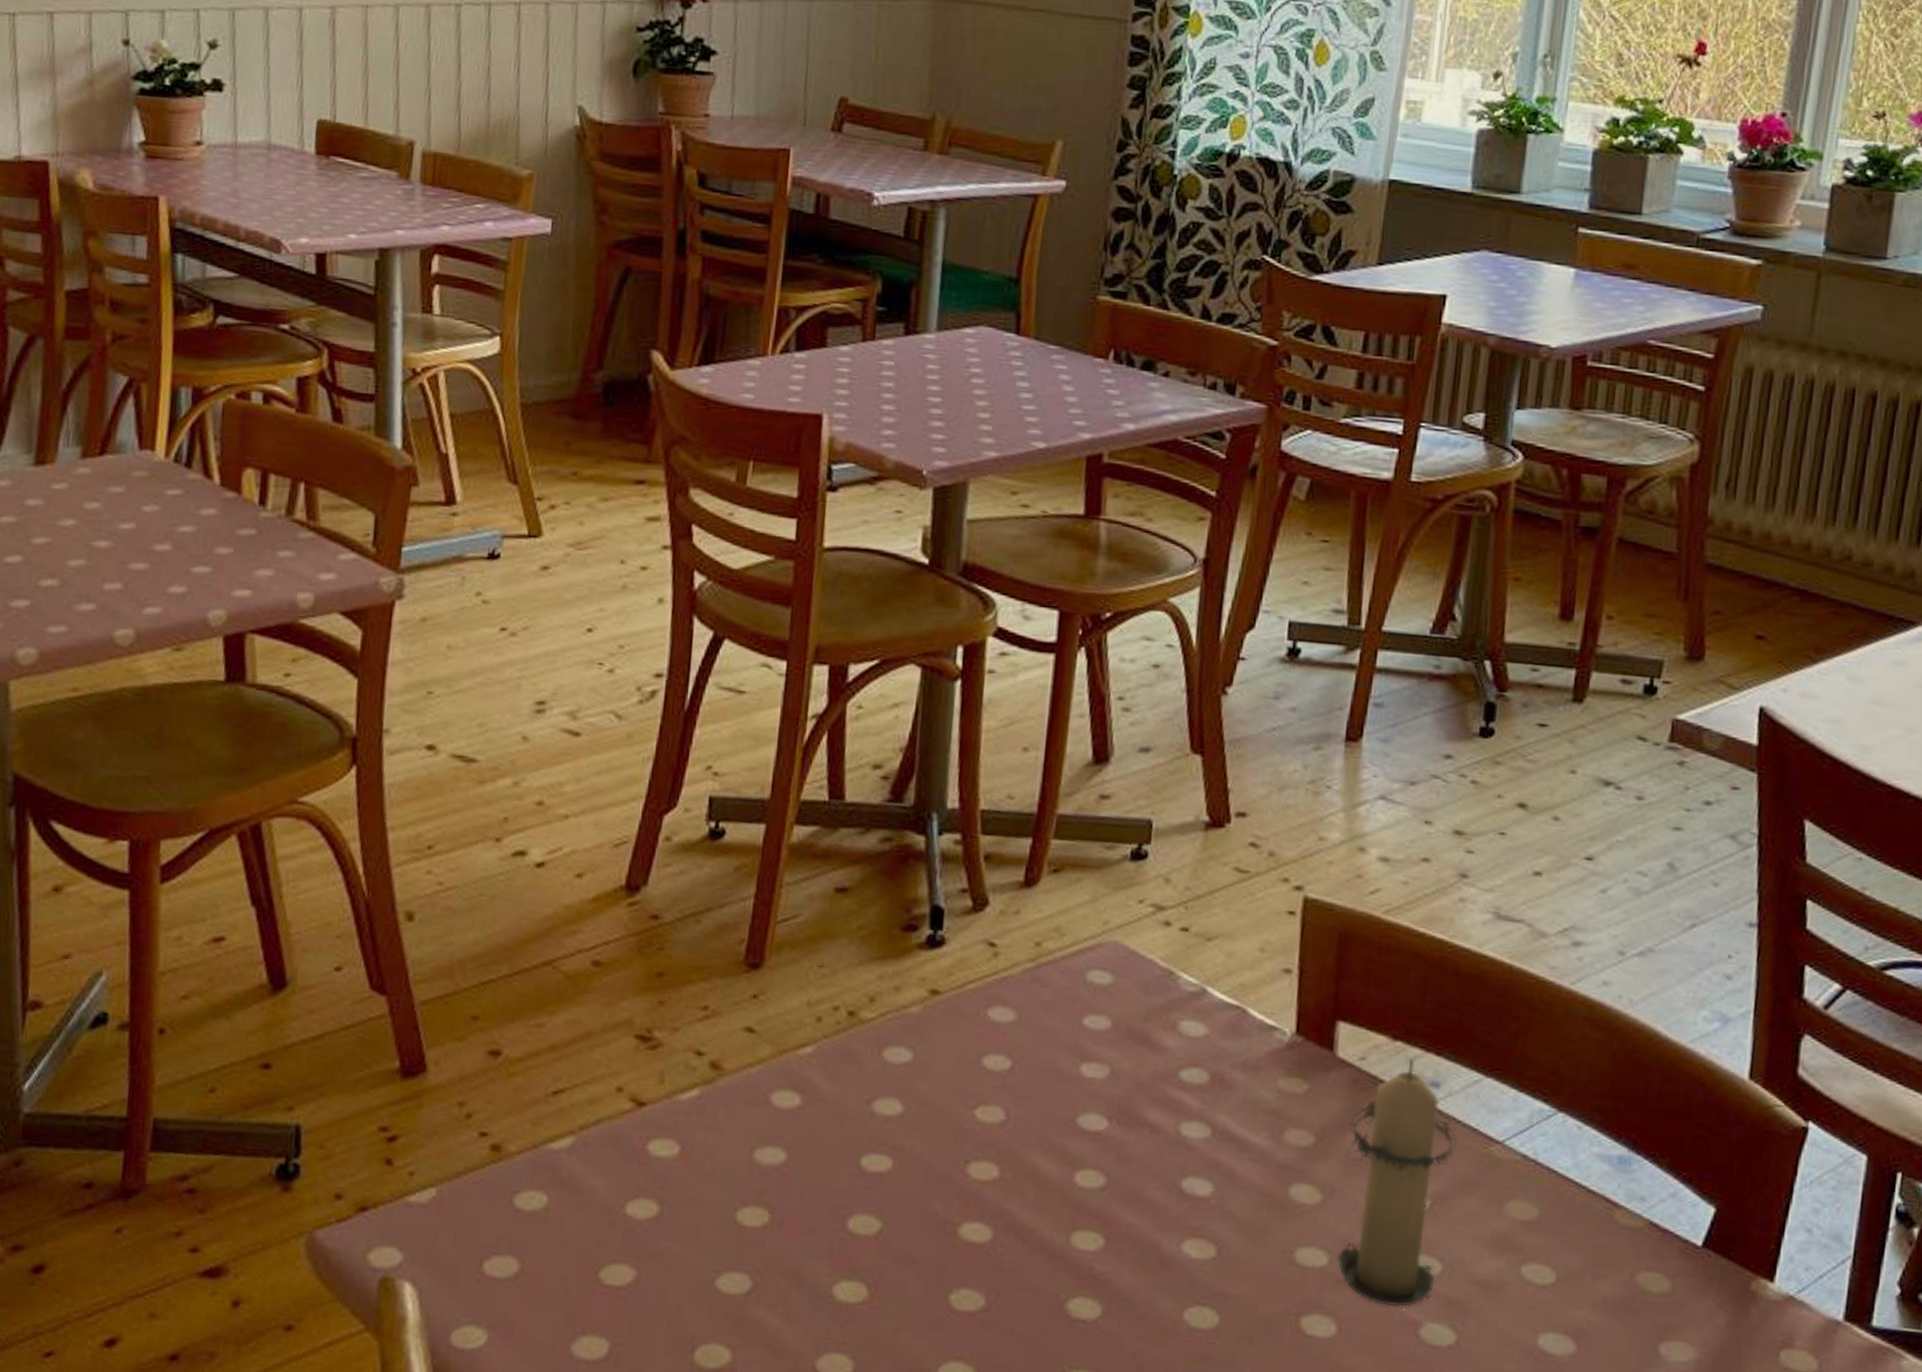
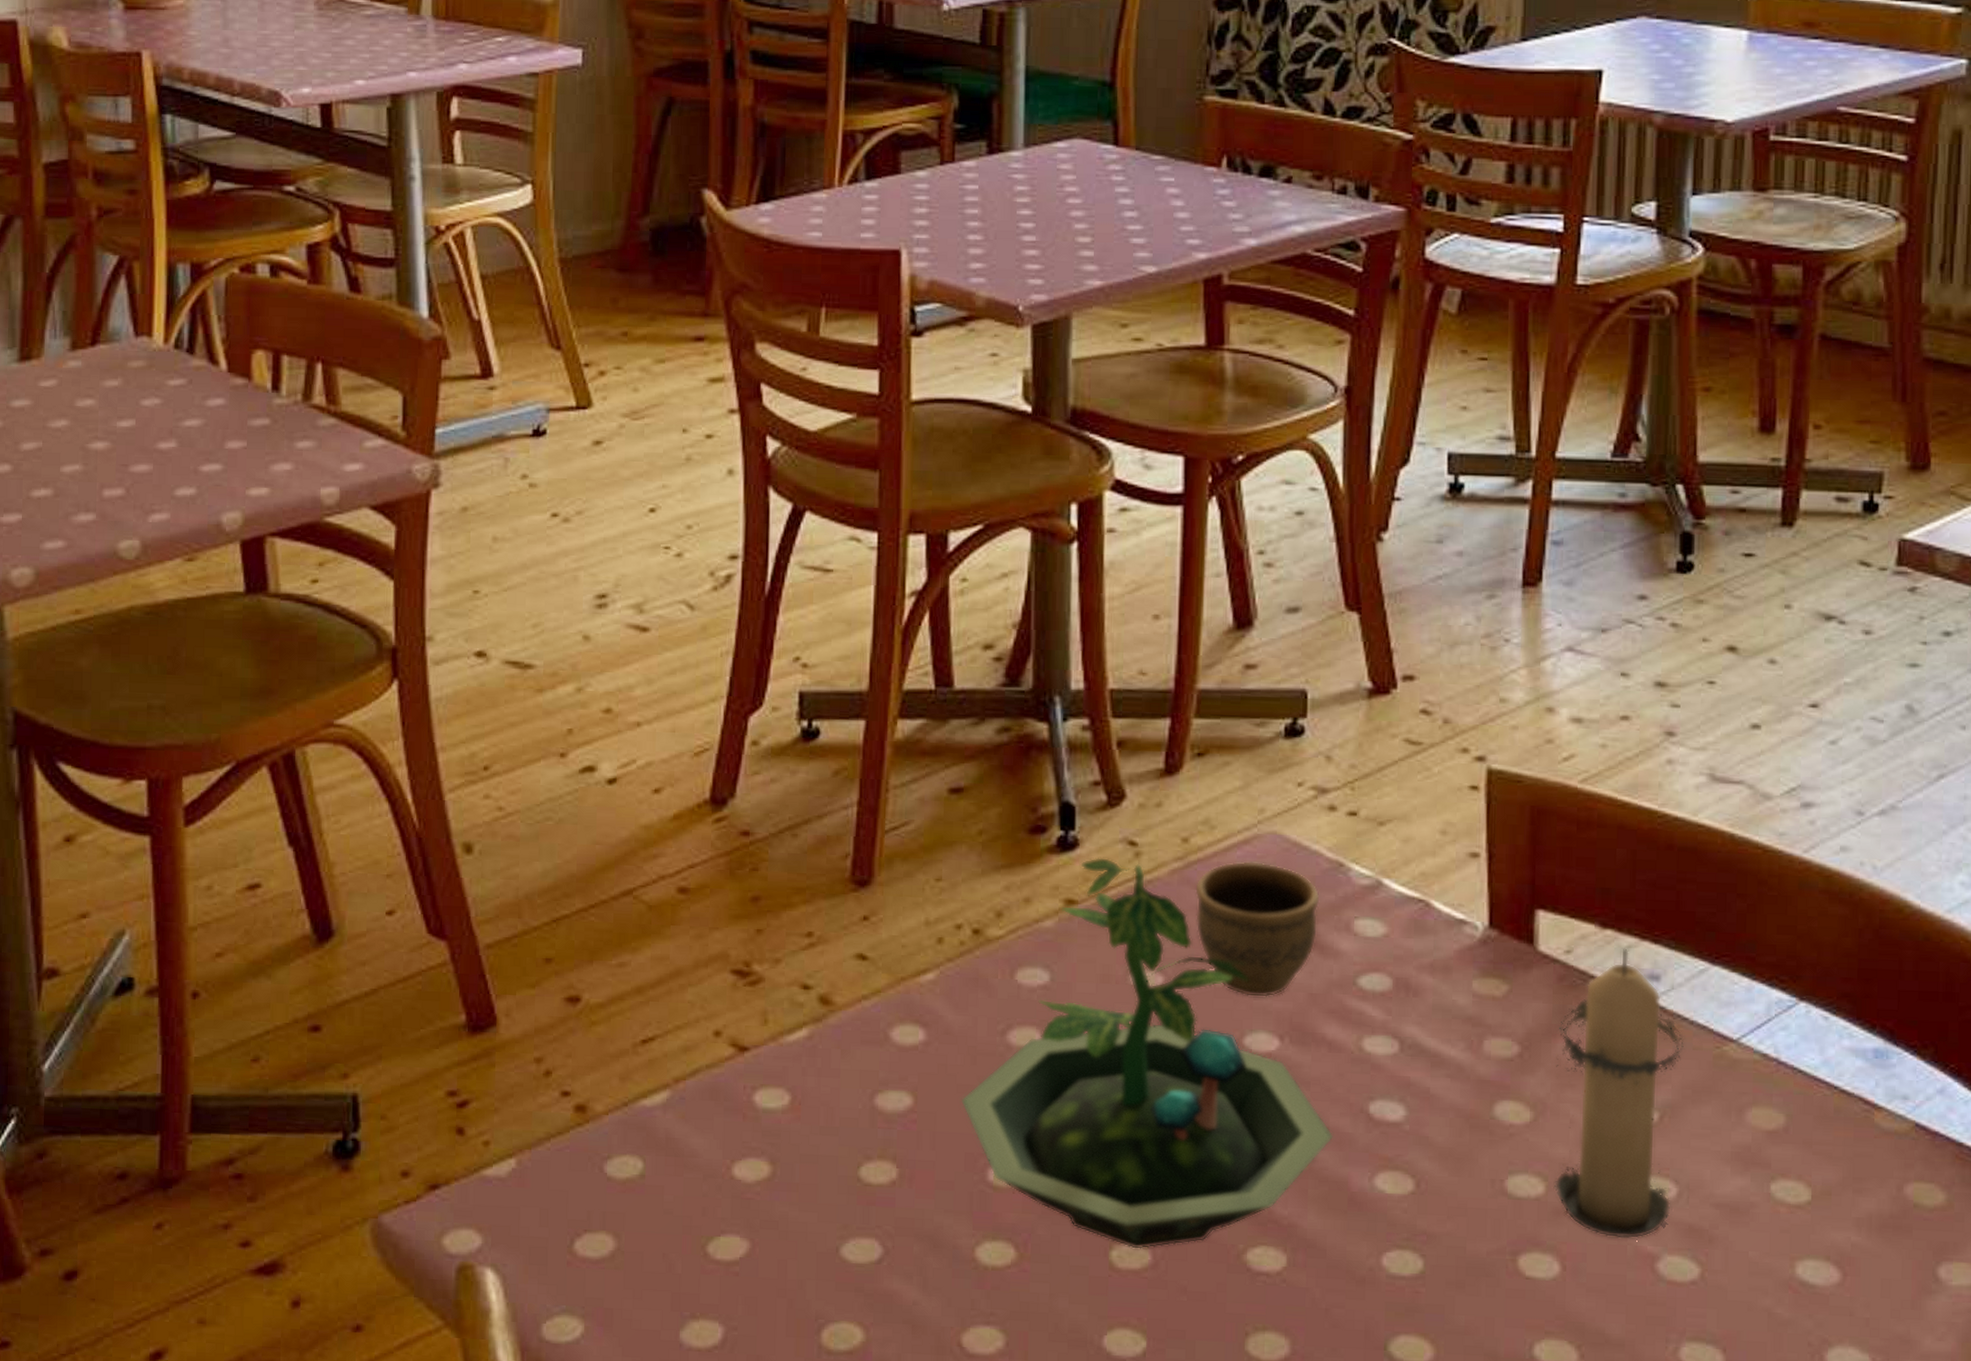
terrarium: none [827,954,1150,1295] -> present [960,857,1334,1249]
cup: none [1042,965,1152,1084] -> present [1194,860,1320,998]

